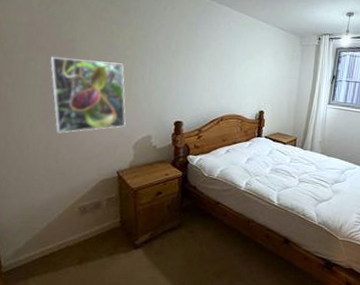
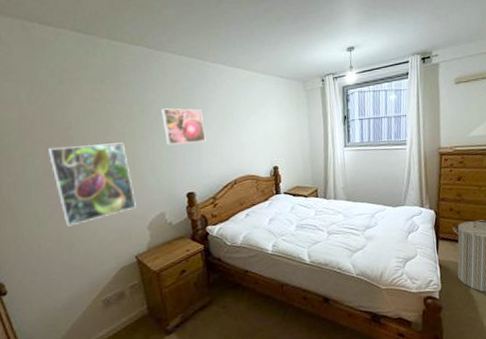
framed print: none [163,38,202,76] -> present [161,108,206,145]

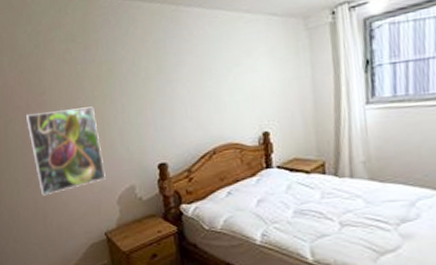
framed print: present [161,108,206,145] -> none [131,64,180,108]

